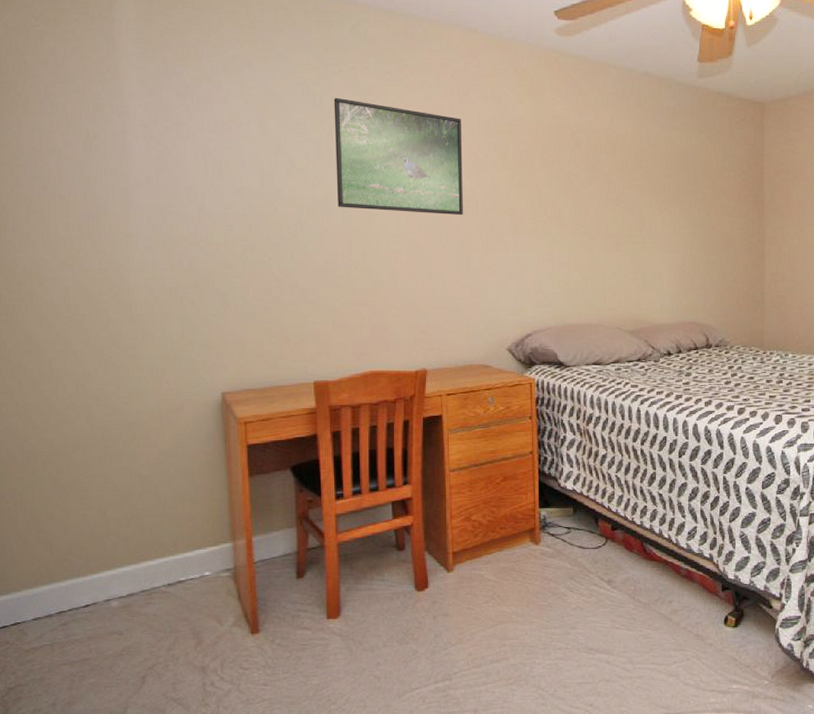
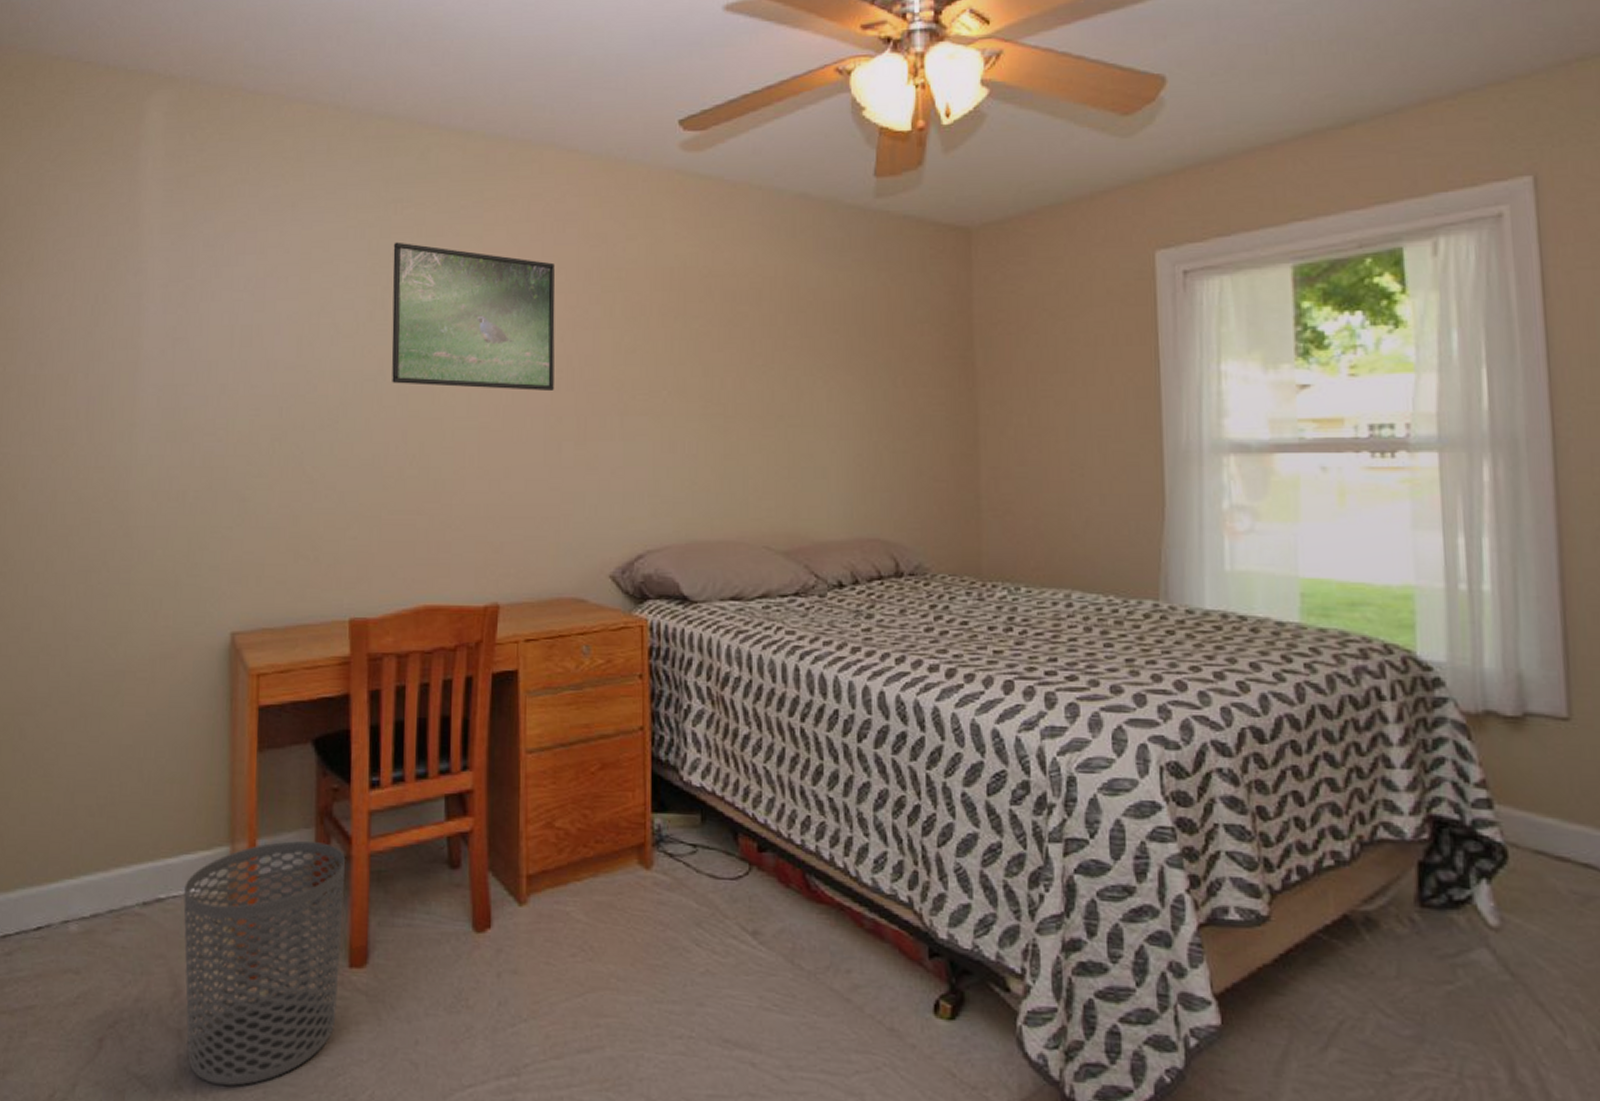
waste bin: none [199,537,320,700] -> present [183,841,345,1086]

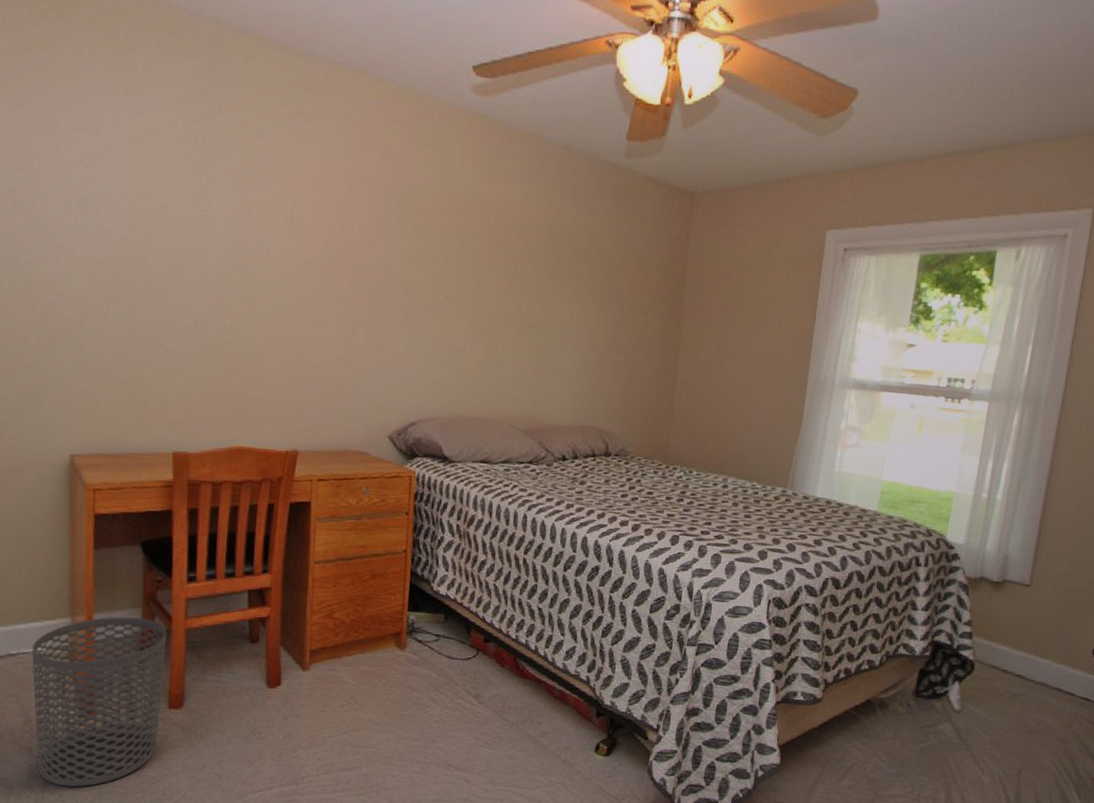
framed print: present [391,242,555,392] -> none [214,138,359,285]

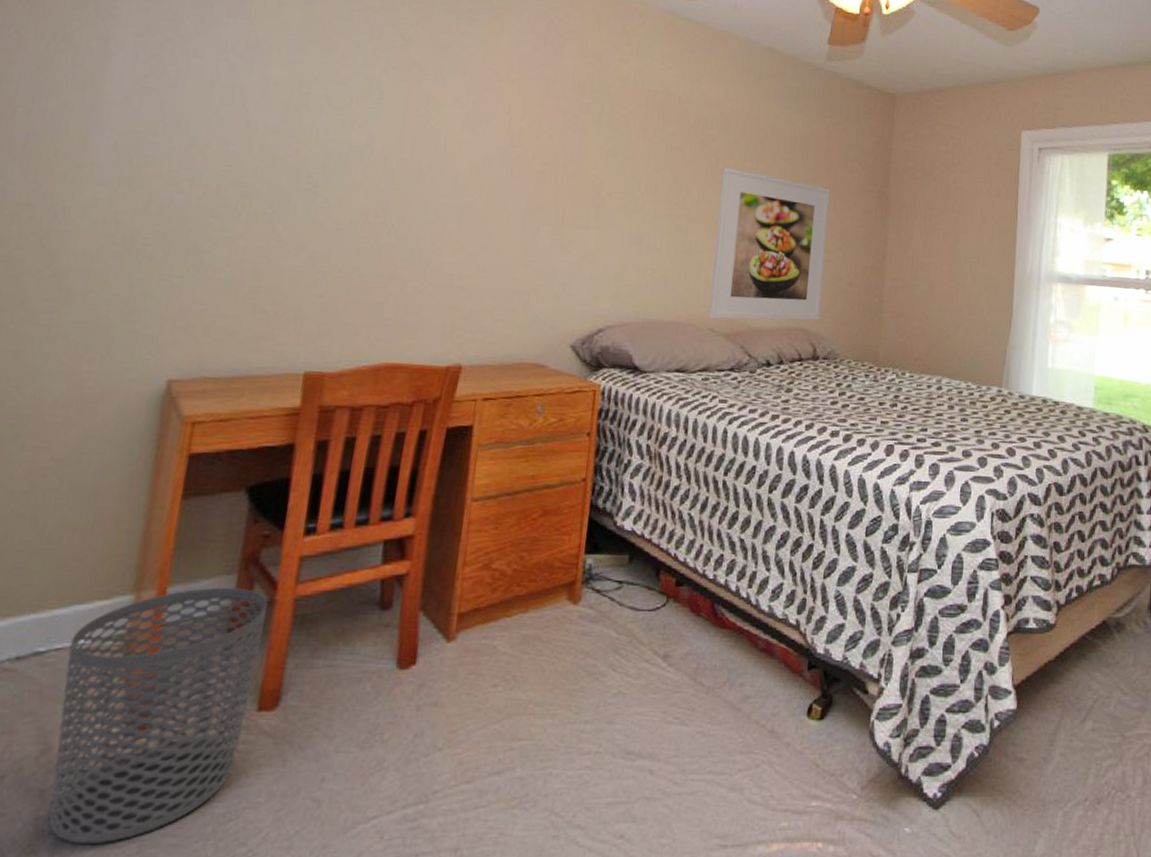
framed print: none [509,270,625,420] -> present [708,167,830,321]

